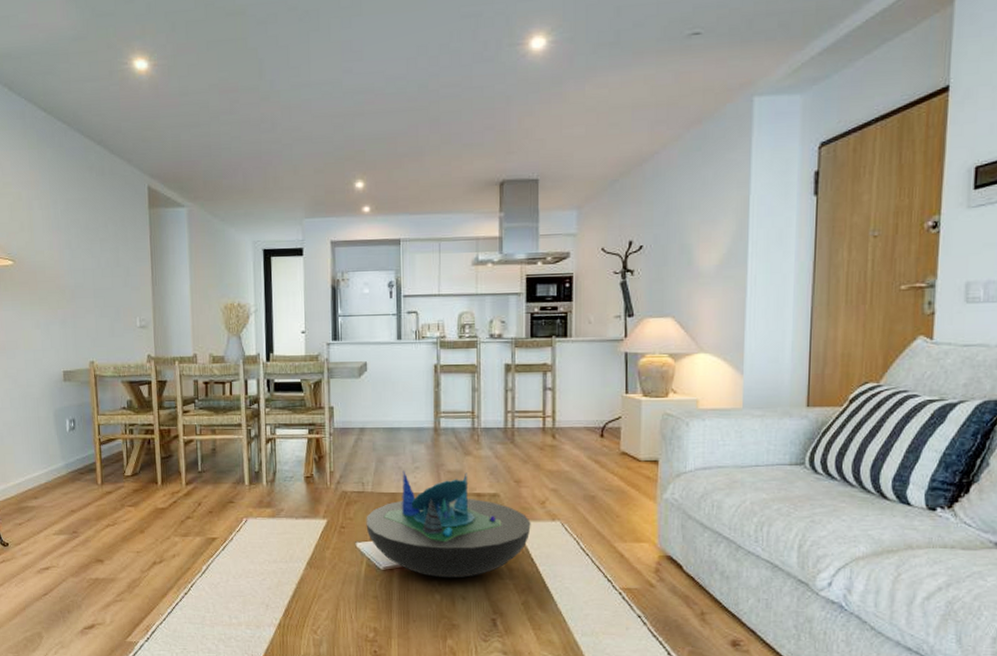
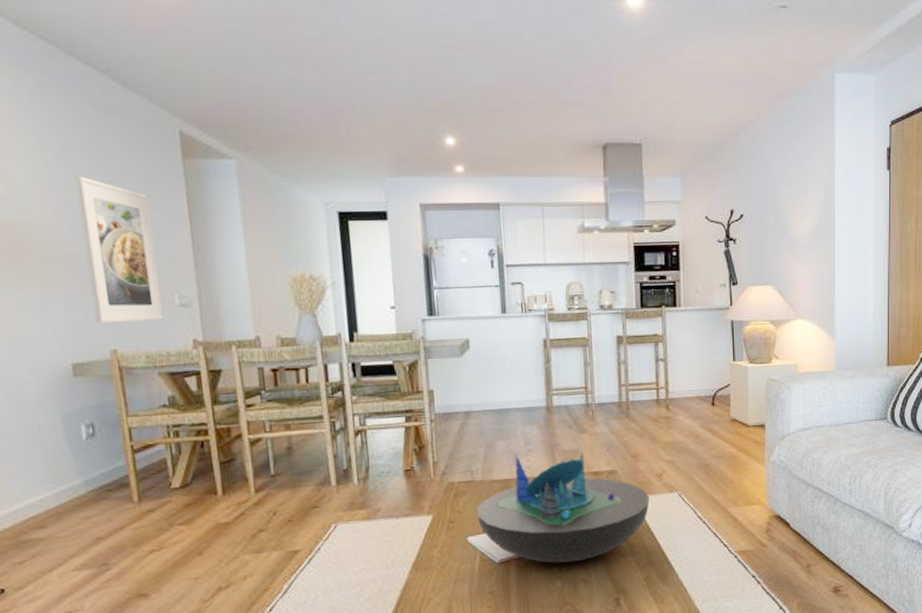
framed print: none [74,224,128,341] -> present [74,175,164,324]

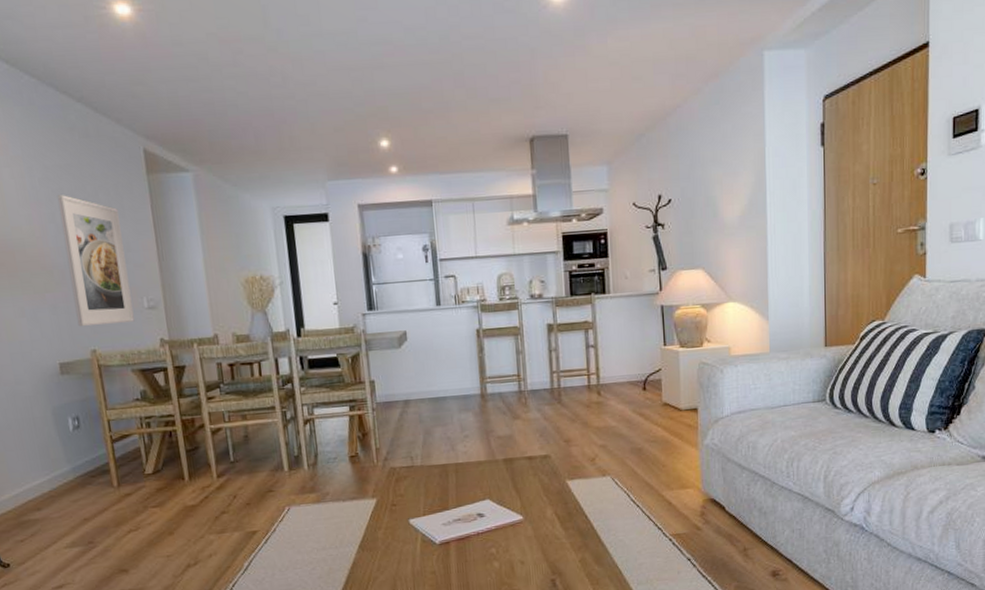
decorative bowl: present [477,451,650,564] -> none [417,437,583,545]

